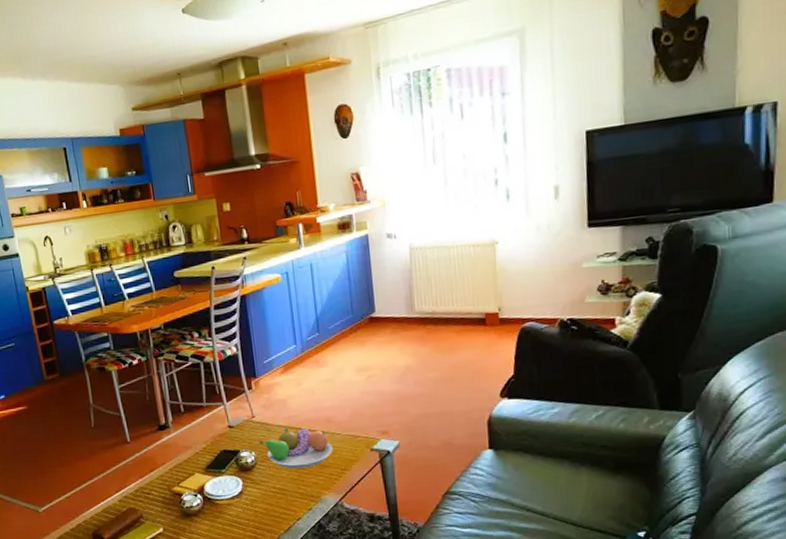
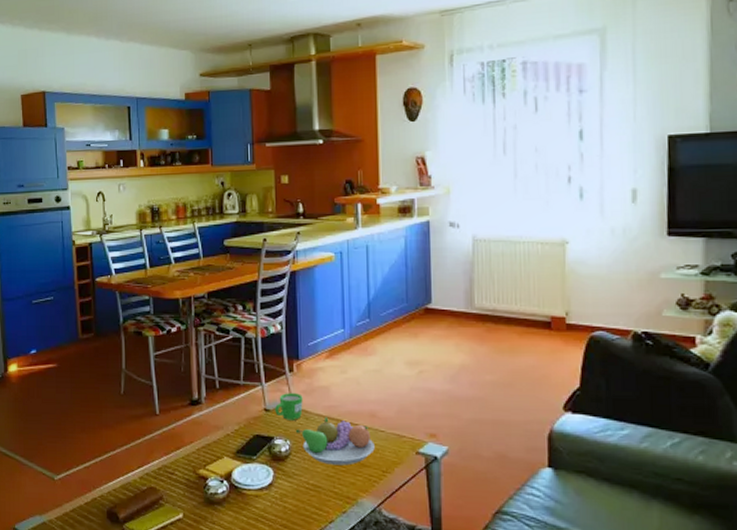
mug: none [238,408,264,434] -> present [275,393,303,420]

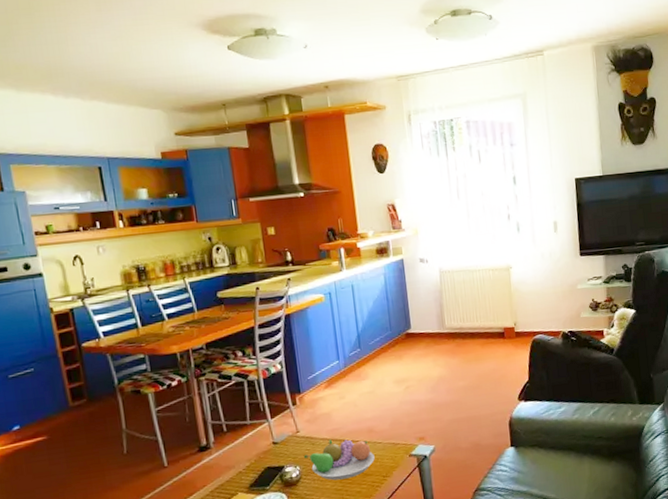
mug: present [275,393,303,420] -> none [282,423,309,449]

